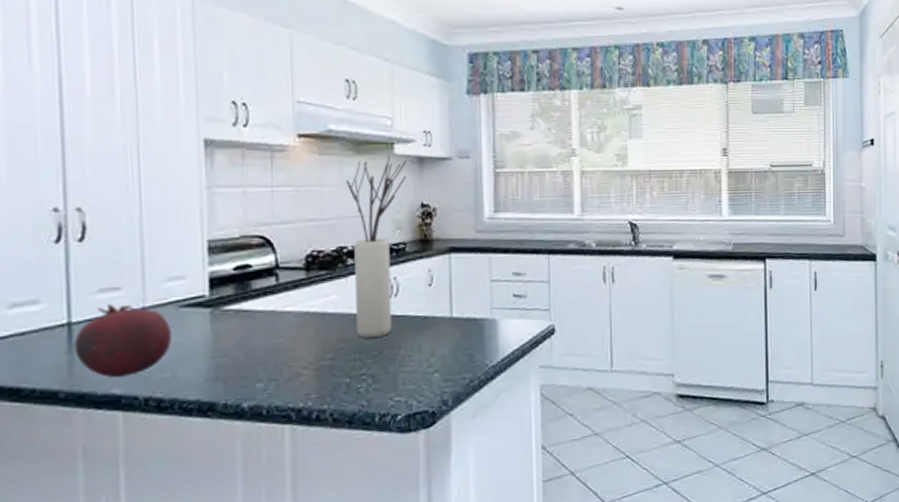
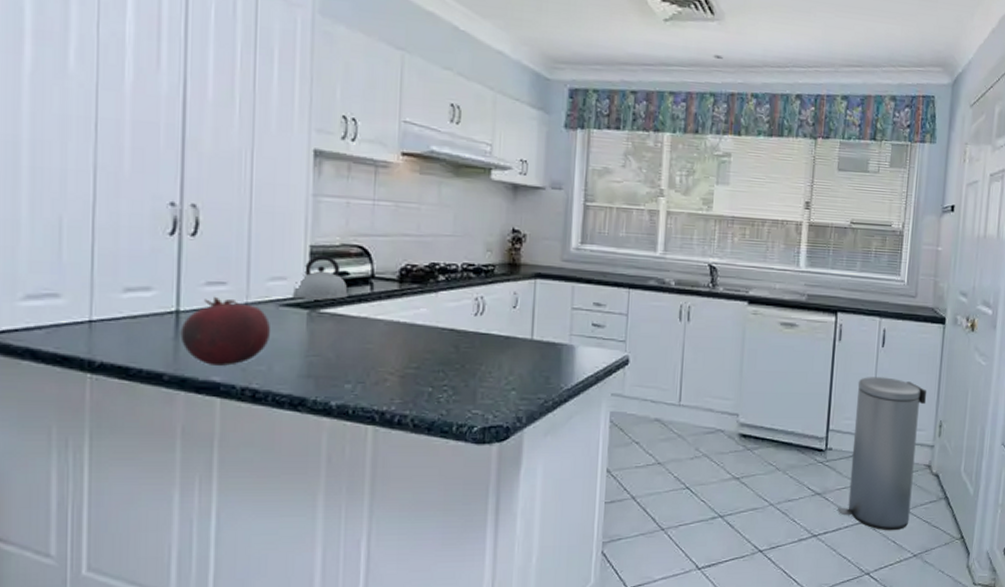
kettle: none [192,249,252,298] -> present [292,255,348,300]
vase: present [345,155,407,338] -> none [441,180,502,352]
pedal bin: none [784,321,865,480] -> present [837,377,927,530]

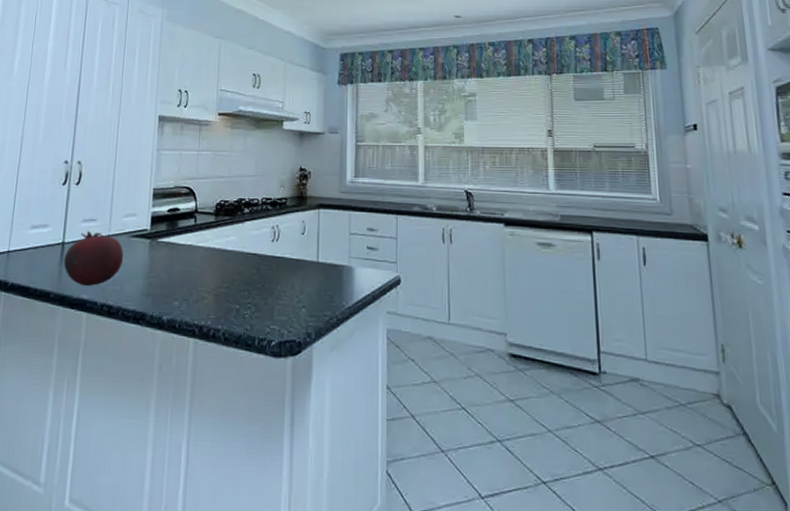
kettle: present [292,255,348,300] -> none [139,196,179,232]
pedal bin: present [837,377,927,530] -> none [620,296,706,469]

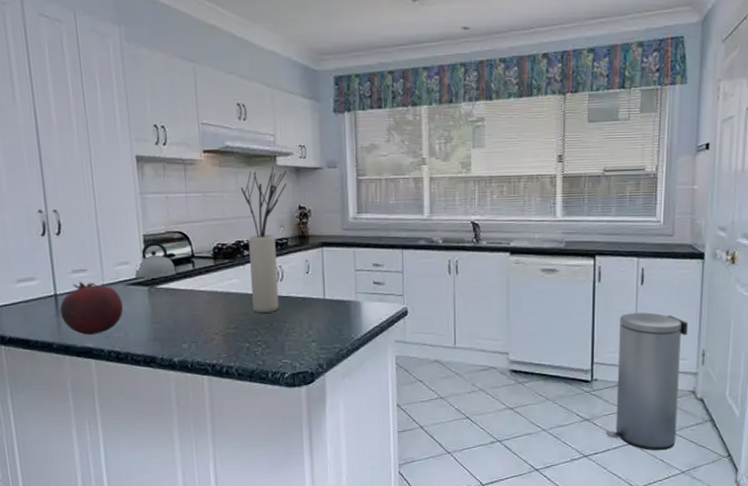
kettle: none [139,196,179,232] -> present [134,242,176,279]
vase: none [246,130,291,273] -> present [240,166,287,313]
pedal bin: none [620,296,706,469] -> present [605,312,689,450]

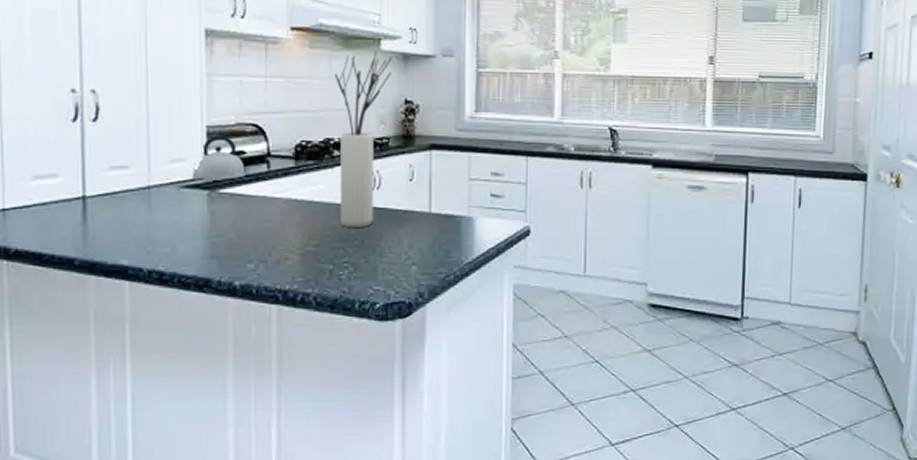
fruit: present [59,281,124,335] -> none [87,180,174,249]
pedal bin: present [605,312,689,450] -> none [756,240,850,402]

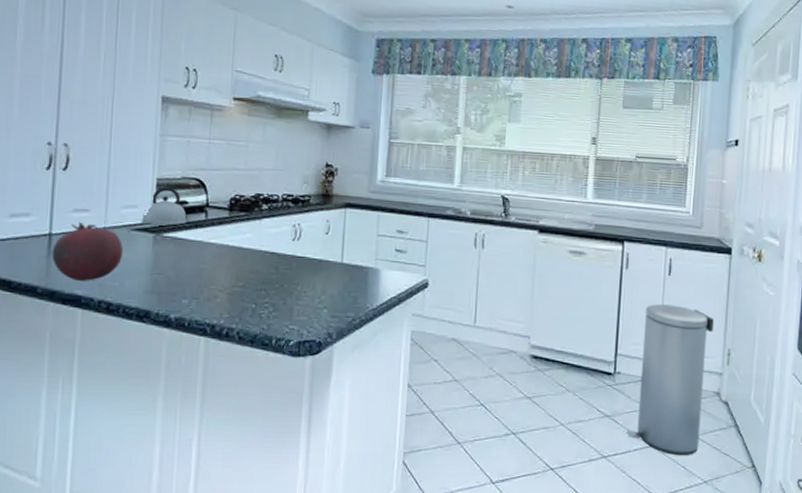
fruit: none [87,180,174,249] -> present [51,221,124,281]
vase: present [334,51,392,227] -> none [263,120,318,273]
pedal bin: none [756,240,850,402] -> present [626,304,715,455]

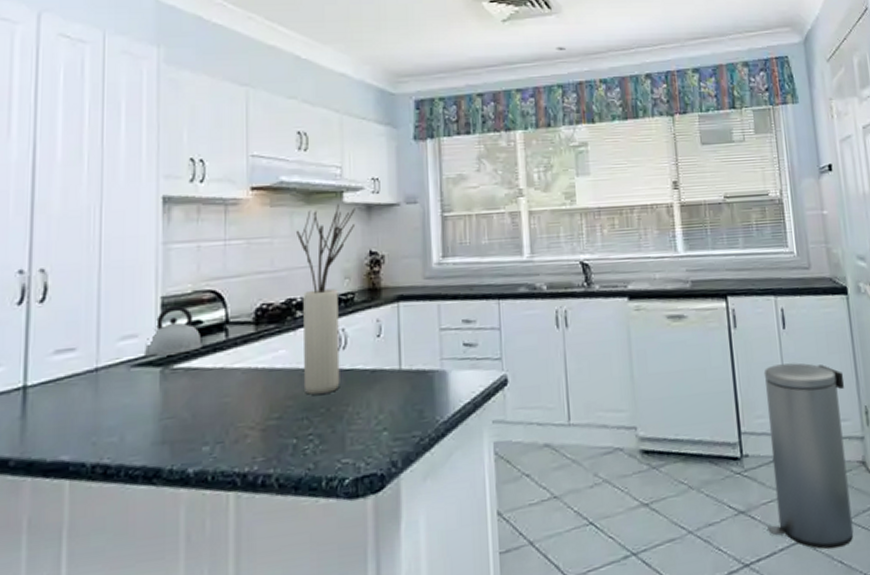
fruit: present [51,221,124,281] -> none [27,365,123,443]
vase: none [263,120,318,273] -> present [295,204,356,395]

